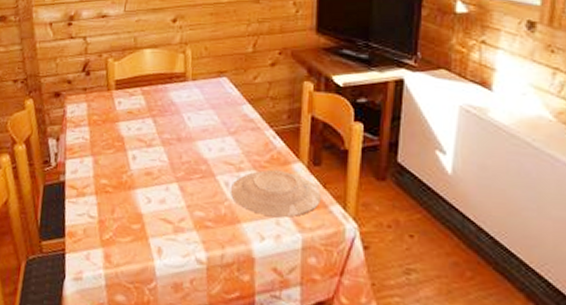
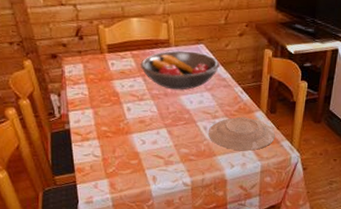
fruit bowl: none [150,85,247,134] -> present [140,50,220,90]

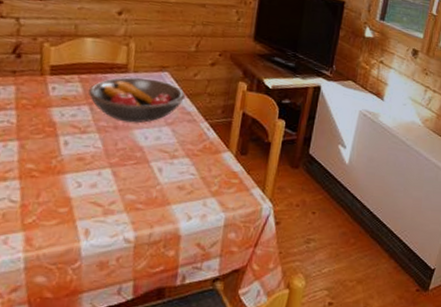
plate: present [209,117,275,151] -> none [163,157,245,199]

